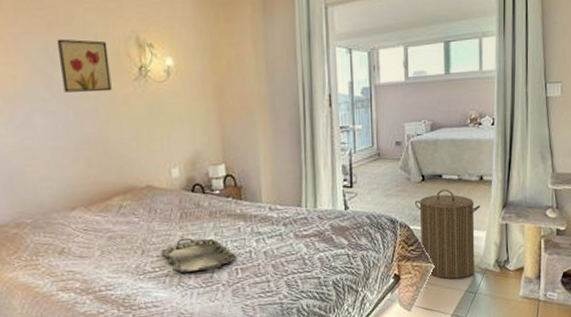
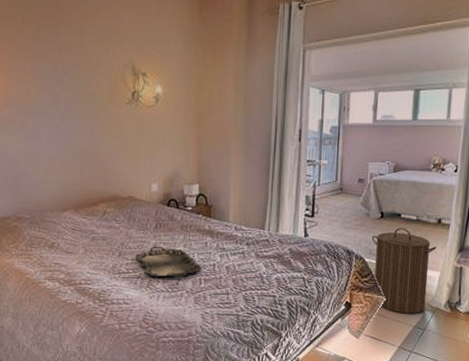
wall art: present [56,38,112,93] -> none [65,63,107,112]

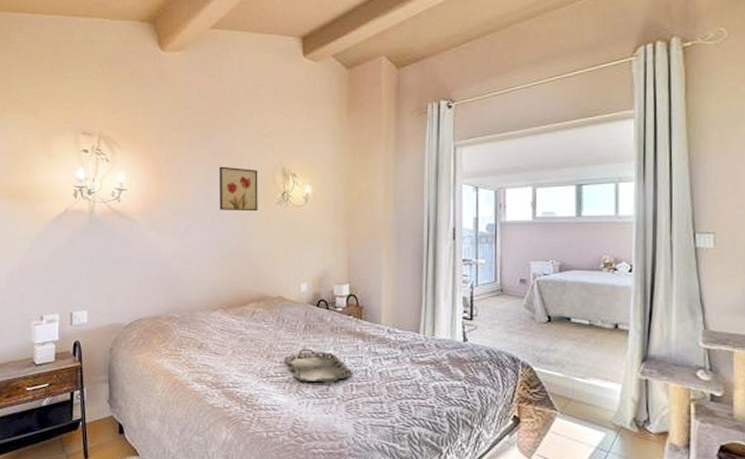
wall art: none [65,63,107,112] -> present [218,166,258,212]
laundry hamper: present [371,228,437,314] -> none [538,333,615,433]

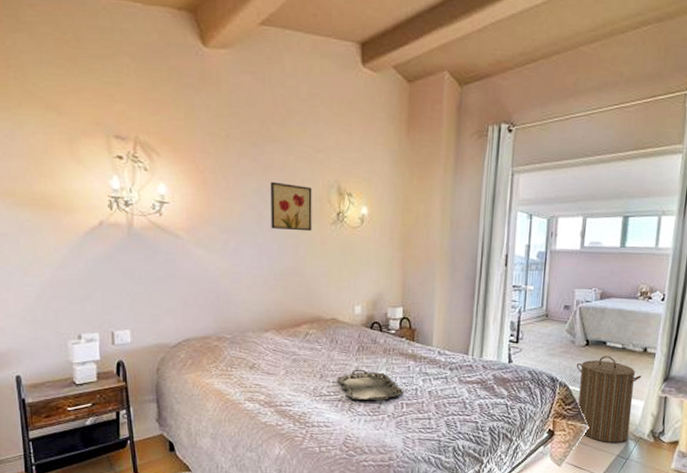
laundry hamper: none [538,333,615,433] -> present [576,356,642,443]

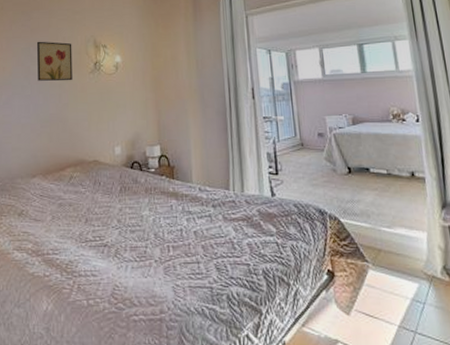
serving tray: present [338,369,404,401] -> none [103,211,169,245]
laundry hamper: present [576,356,642,443] -> none [342,183,419,283]

